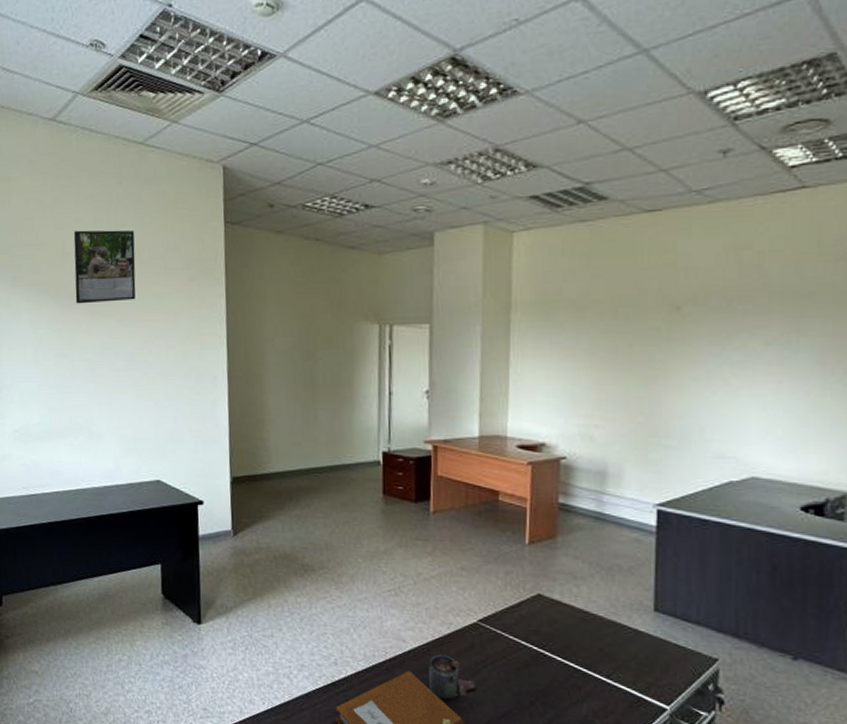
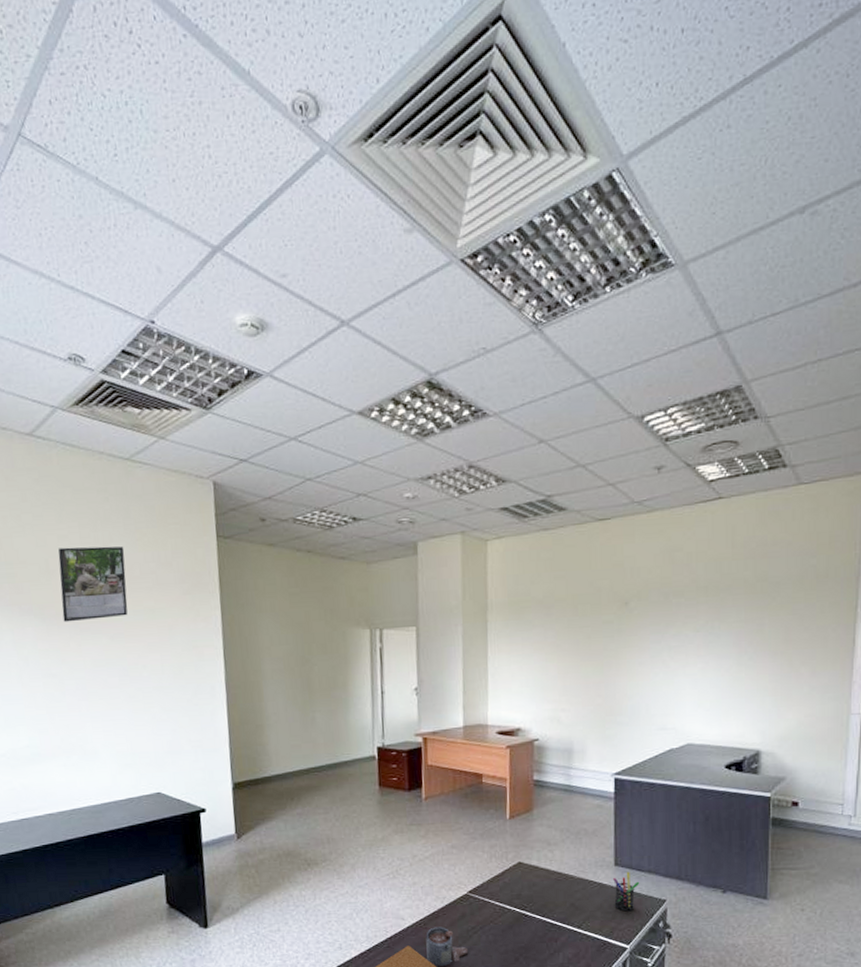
pen holder: none [652,619,686,667] -> present [613,871,640,912]

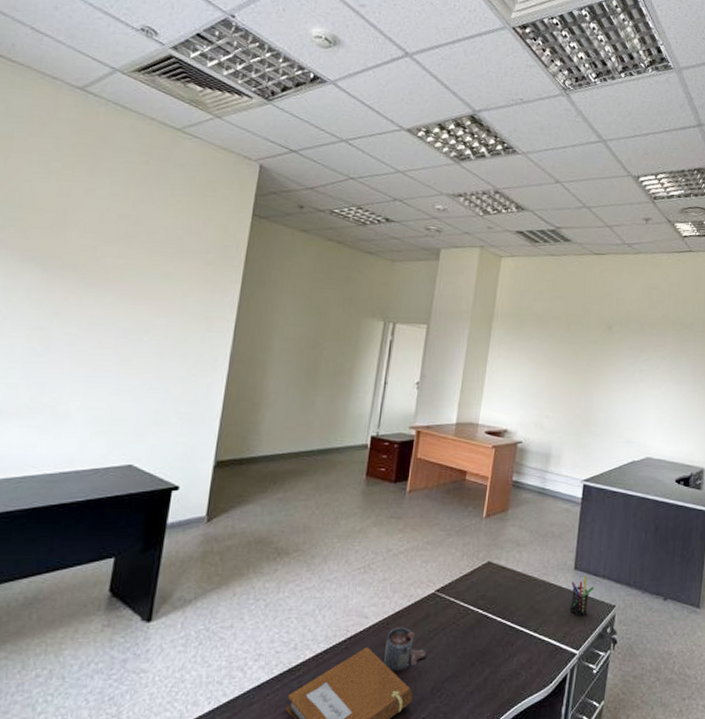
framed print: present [58,546,128,623] -> none [68,200,154,277]

